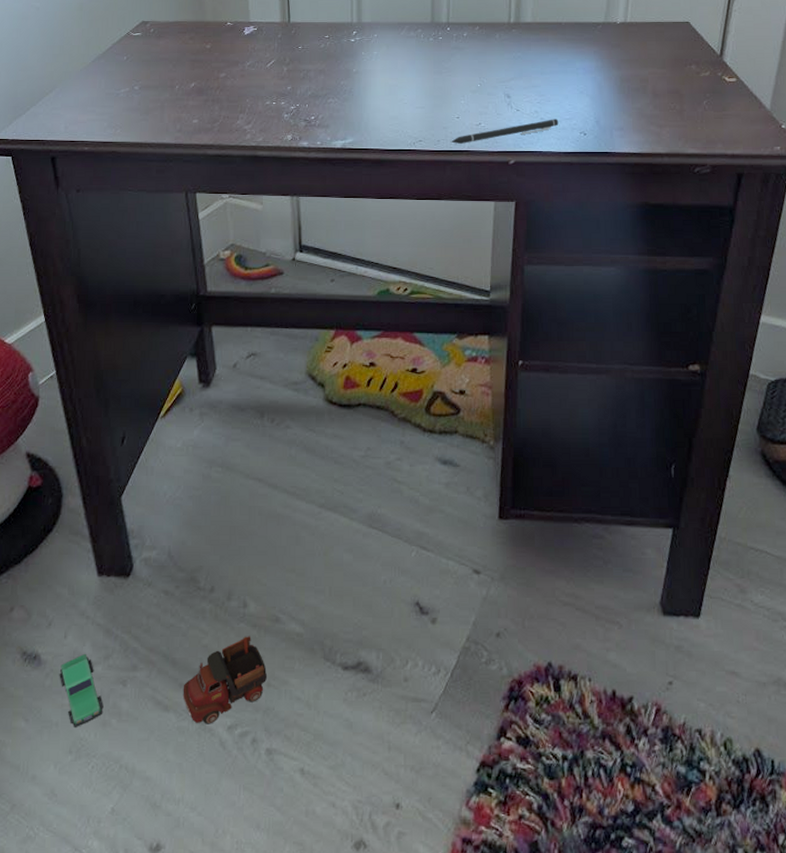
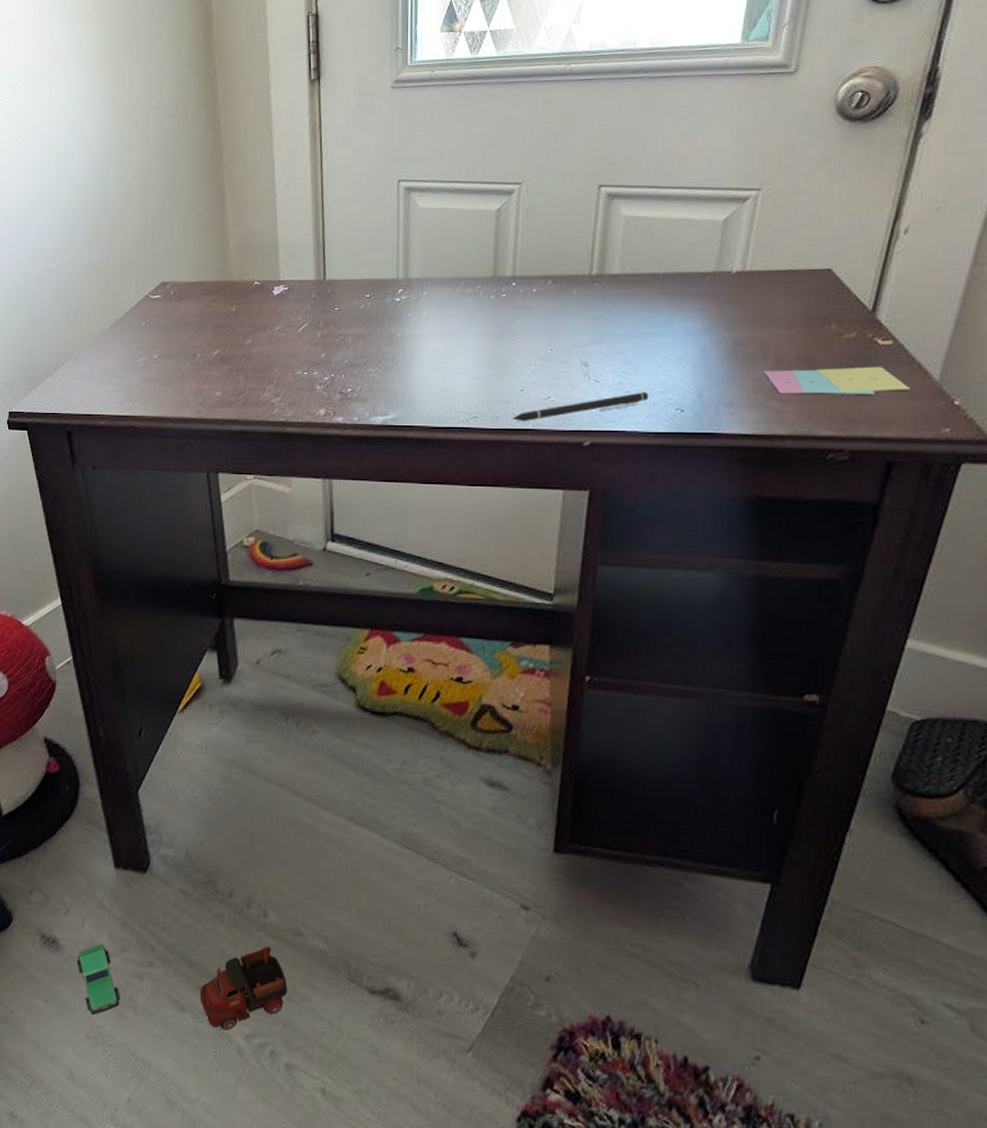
sticky notes: none [644,98,751,120] -> present [763,366,911,394]

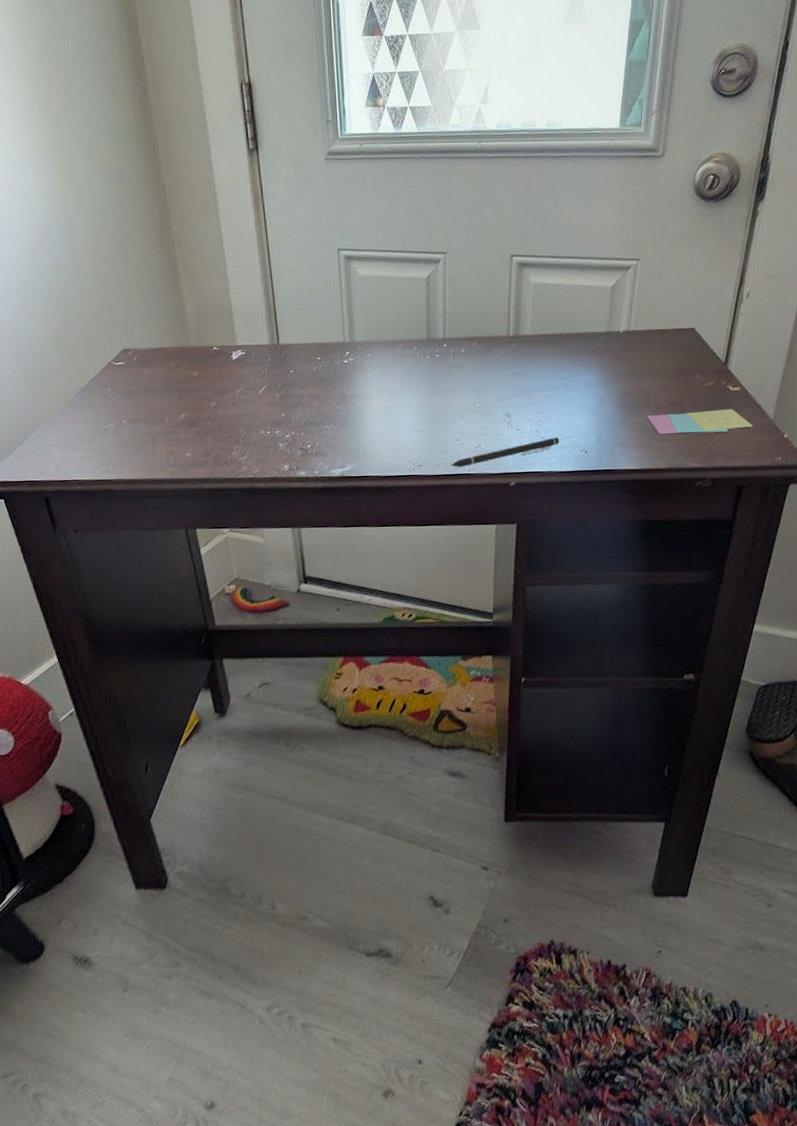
toy car: present [77,944,120,1016] -> none [109,956,153,1016]
toy truck: present [199,946,287,1031] -> none [223,933,298,1007]

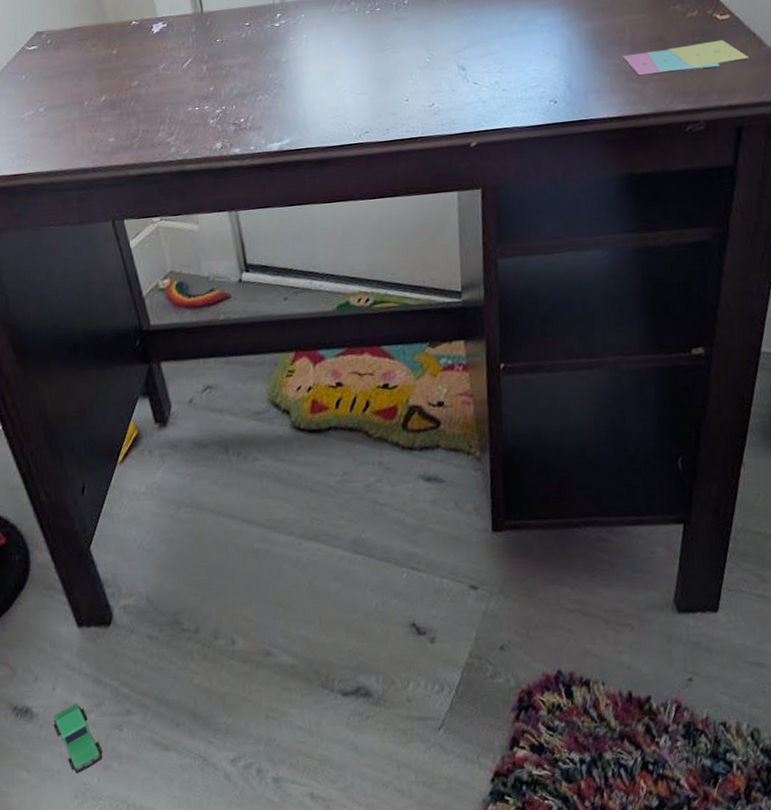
toy car: none [109,956,153,1016] -> present [53,704,103,774]
pen: present [450,437,560,467] -> none [401,88,524,131]

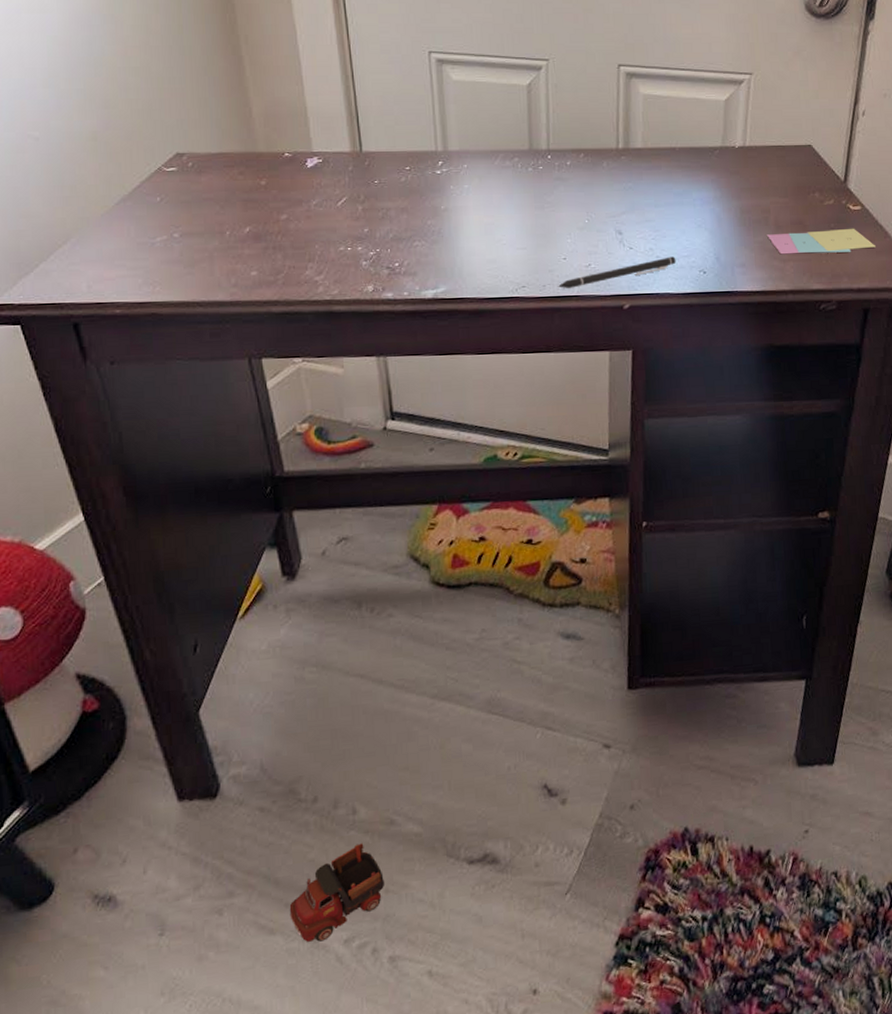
toy car: present [53,704,103,774] -> none [141,888,198,968]
toy truck: none [180,672,265,760] -> present [289,843,384,942]
pen: none [401,88,524,131] -> present [557,256,676,288]

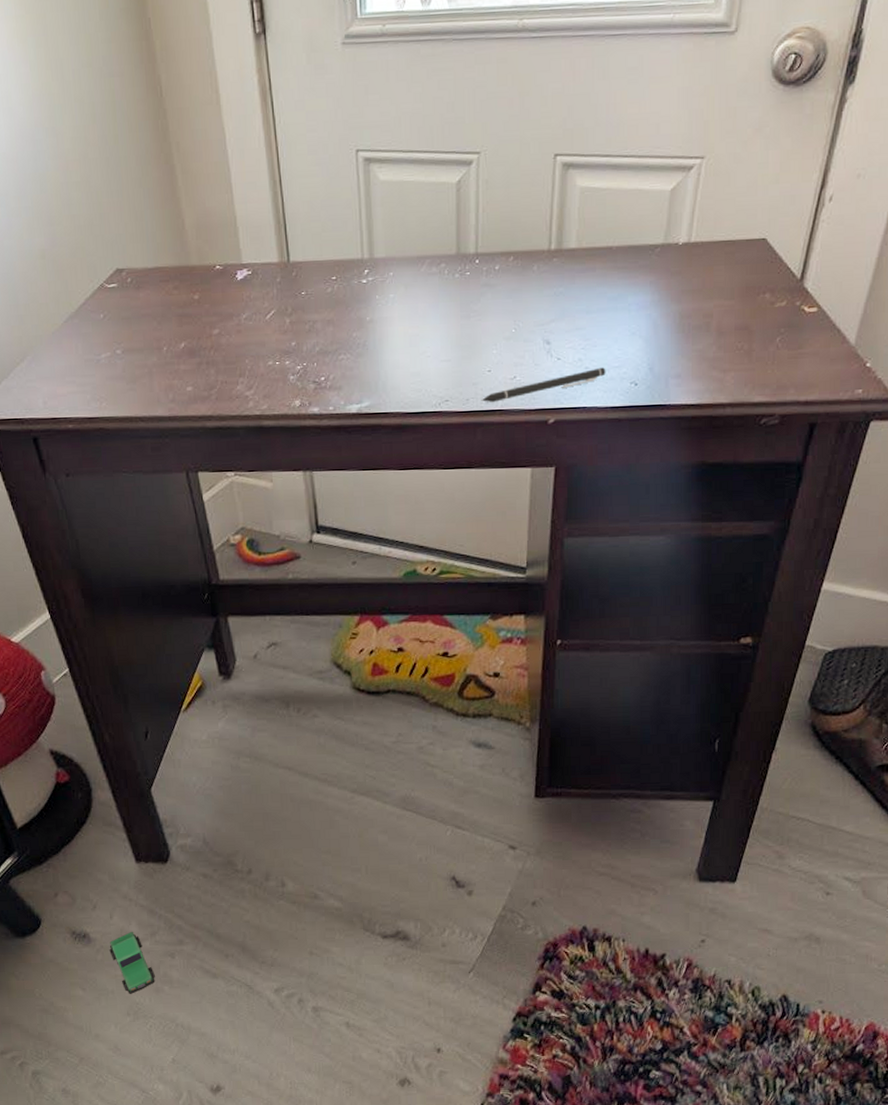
toy car: none [141,888,198,968] -> present [109,932,155,995]
toy truck: present [289,843,384,942] -> none [229,912,309,988]
sticky notes: present [766,228,877,255] -> none [706,333,831,364]

